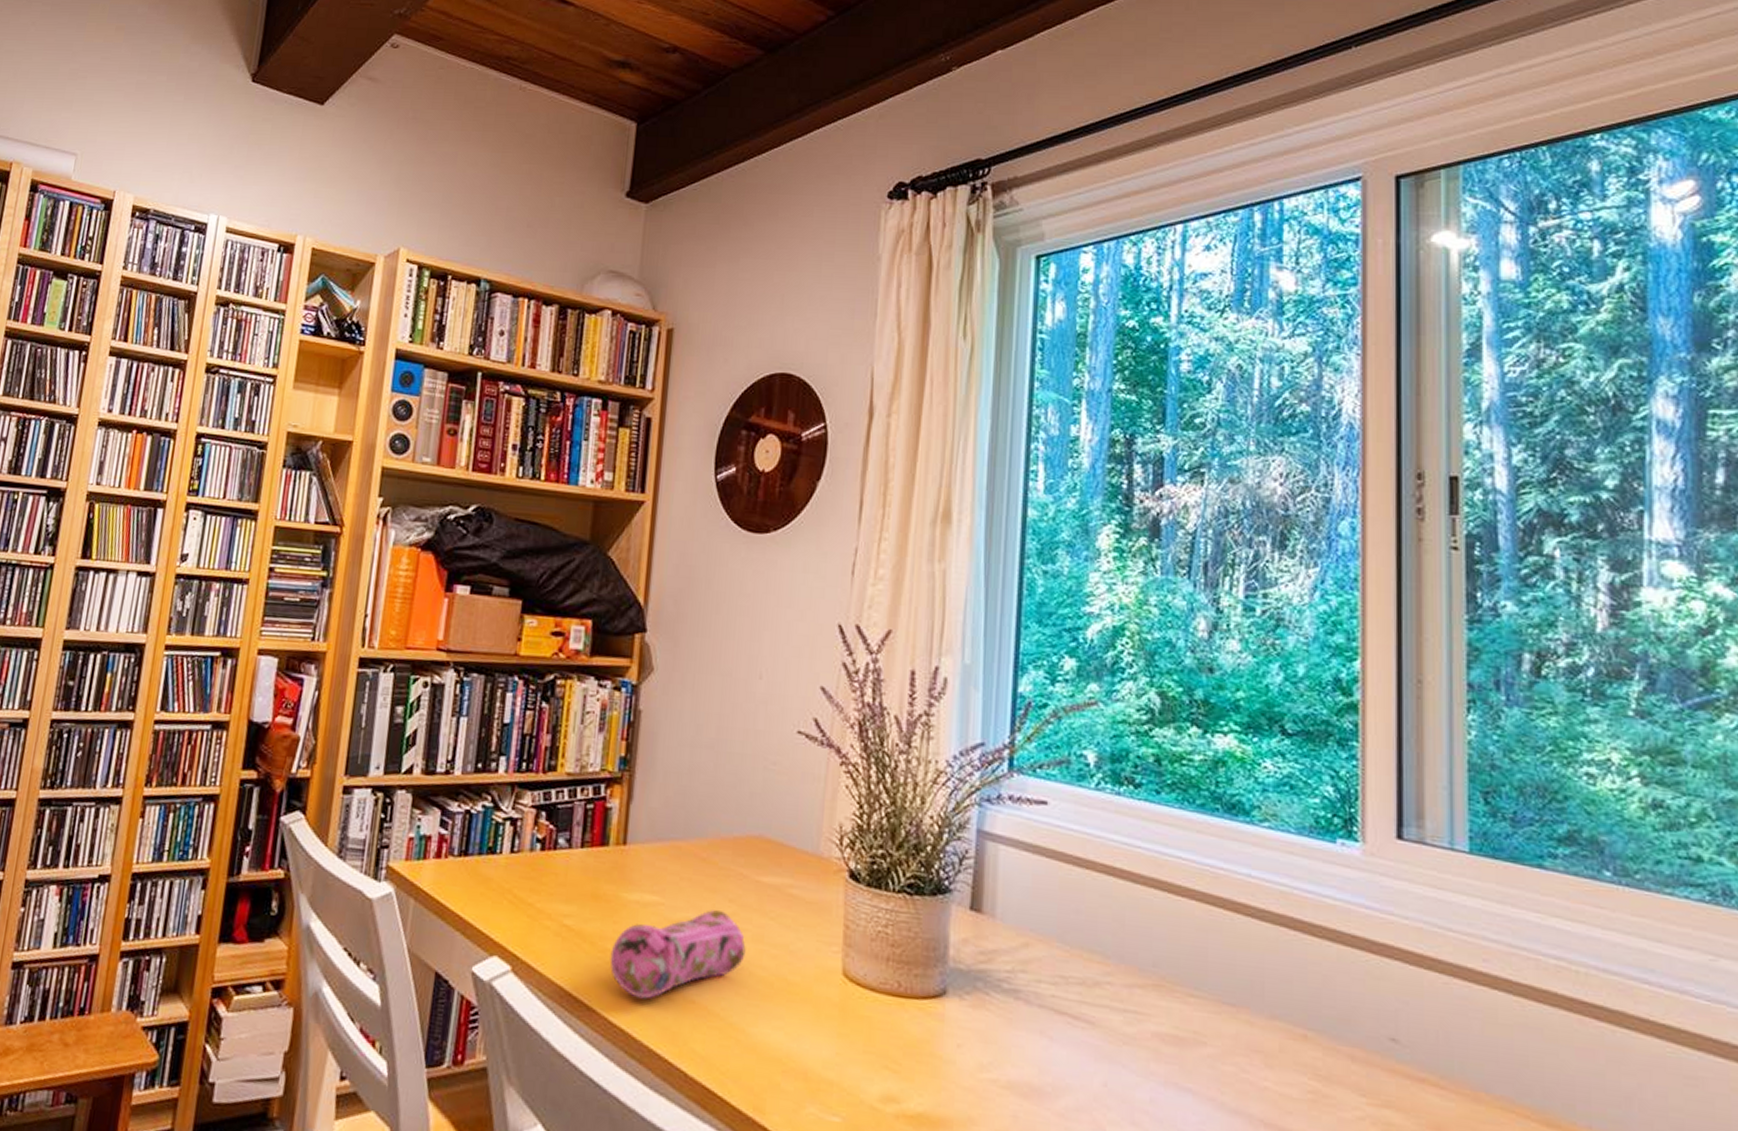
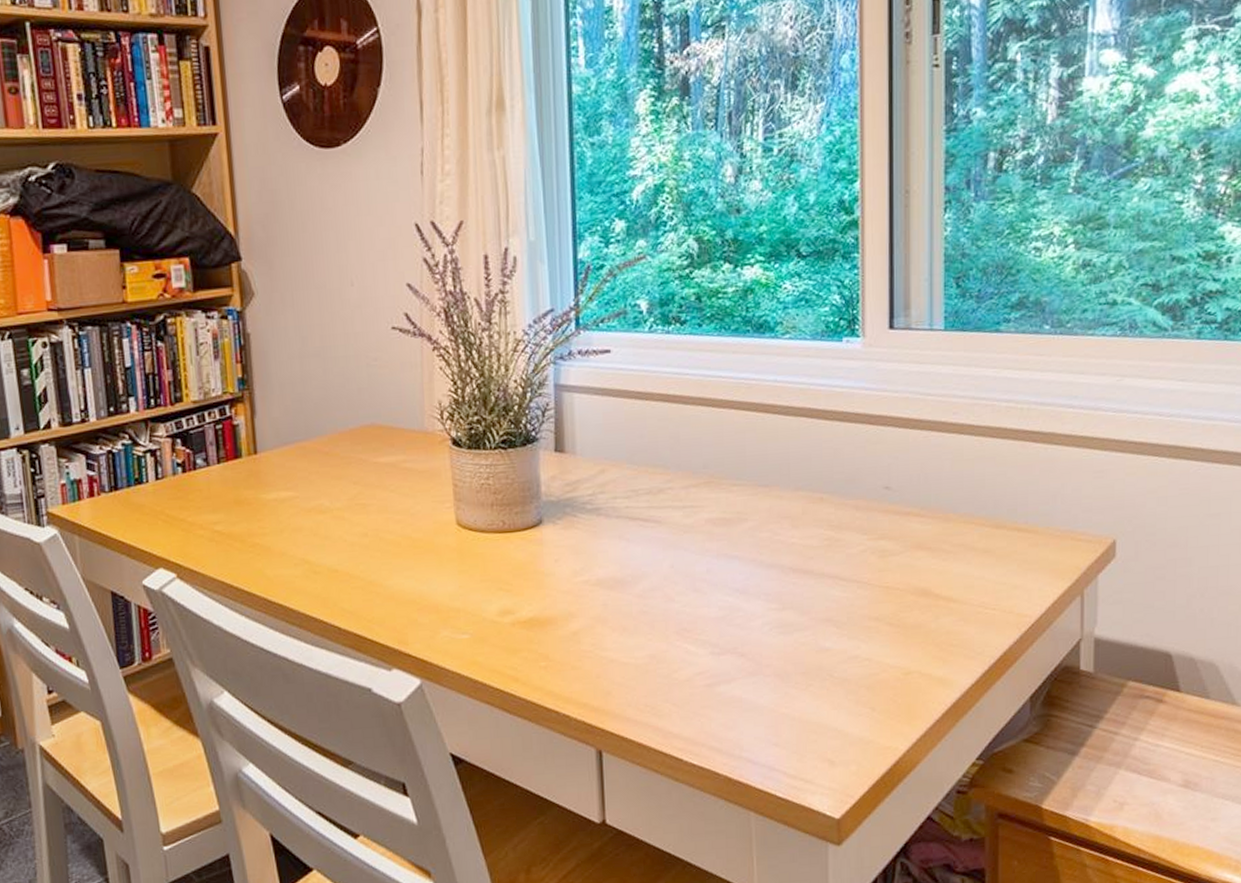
pencil case: present [609,910,746,999] -> none [259,493,374,578]

